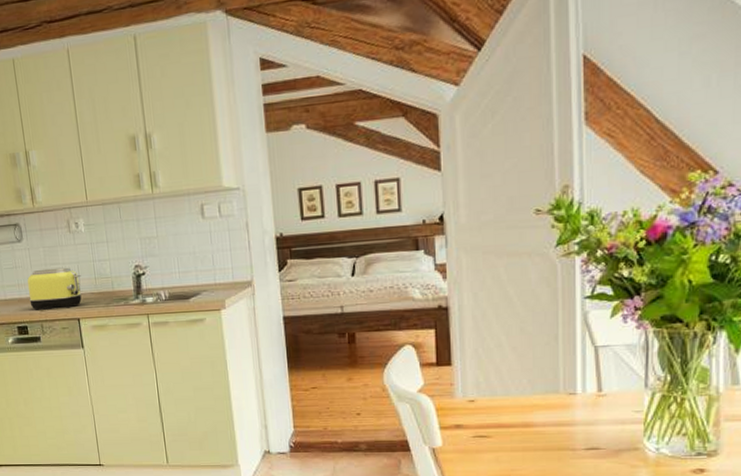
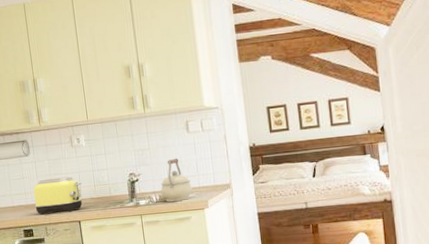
kettle: none [170,248,207,301] -> present [160,158,193,203]

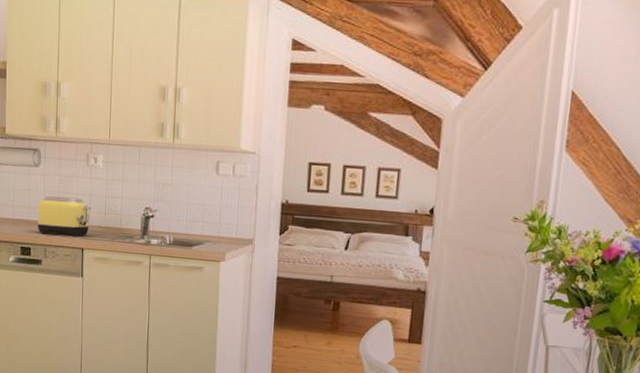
kettle: present [160,158,193,203] -> none [176,200,211,249]

